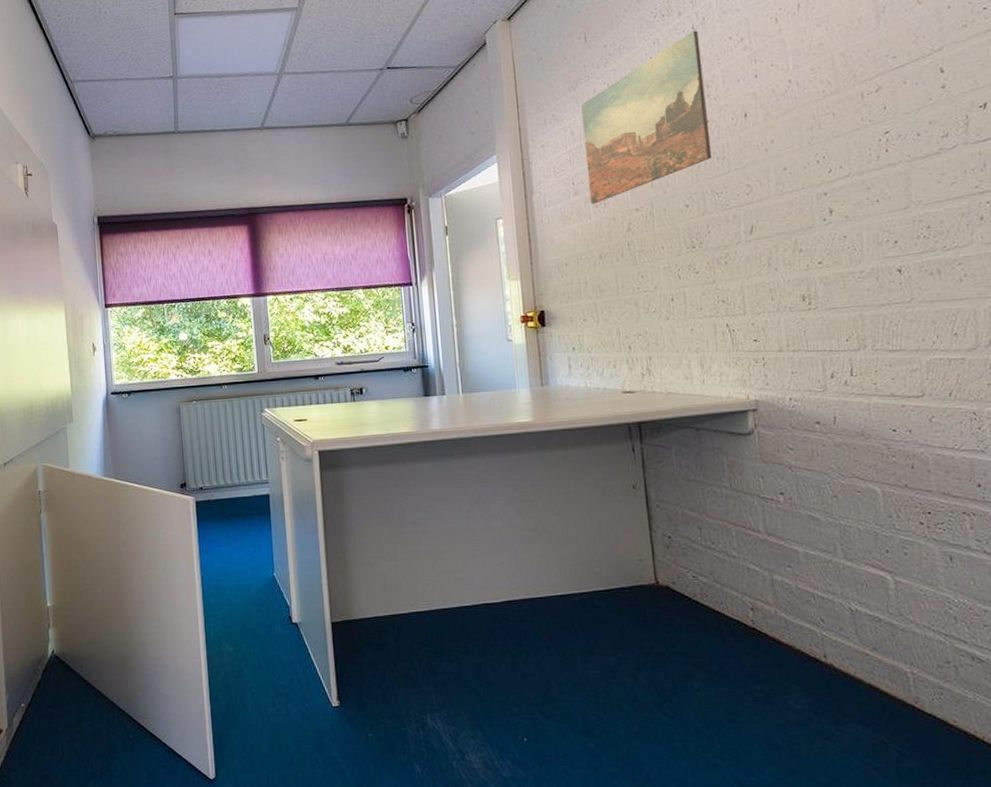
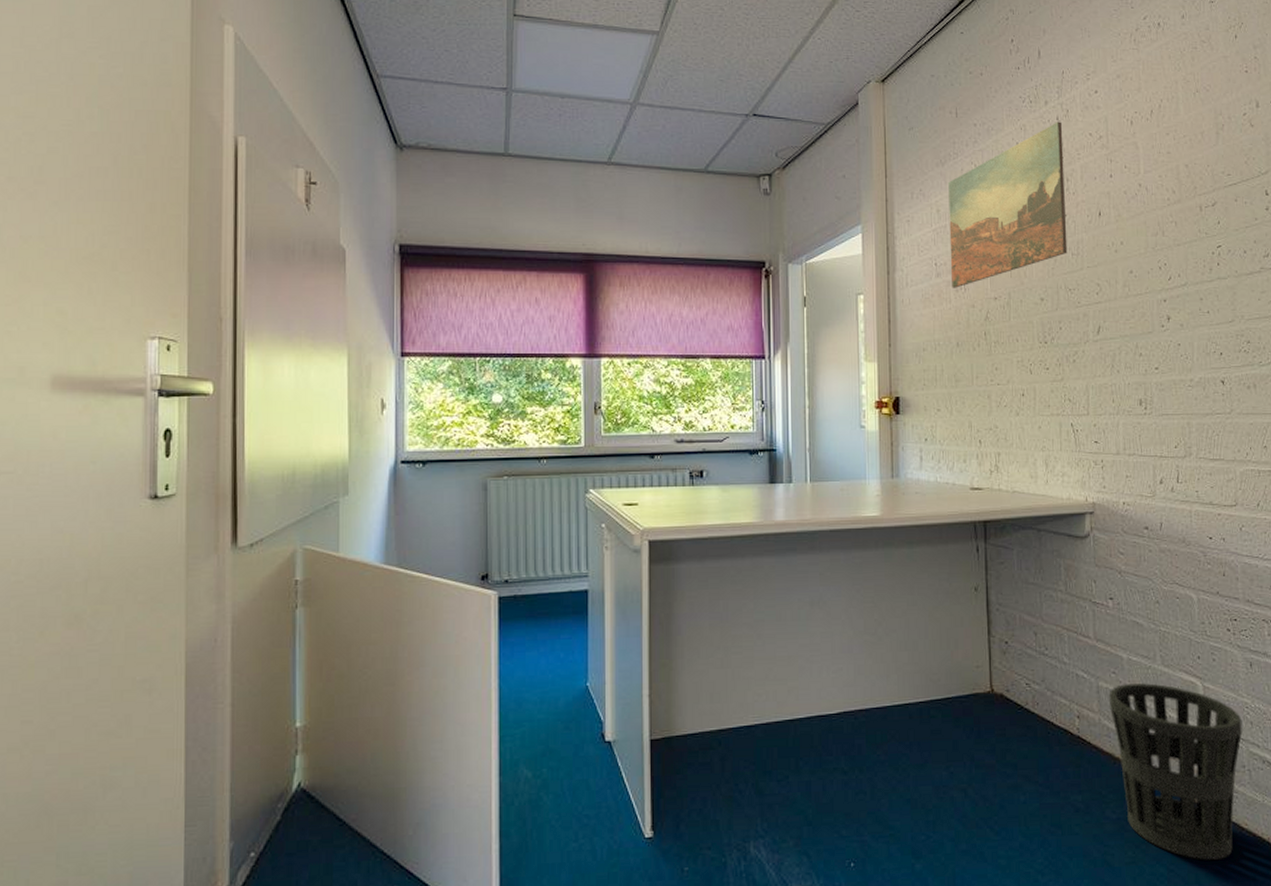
wastebasket: none [784,576,945,755] -> present [1108,682,1243,860]

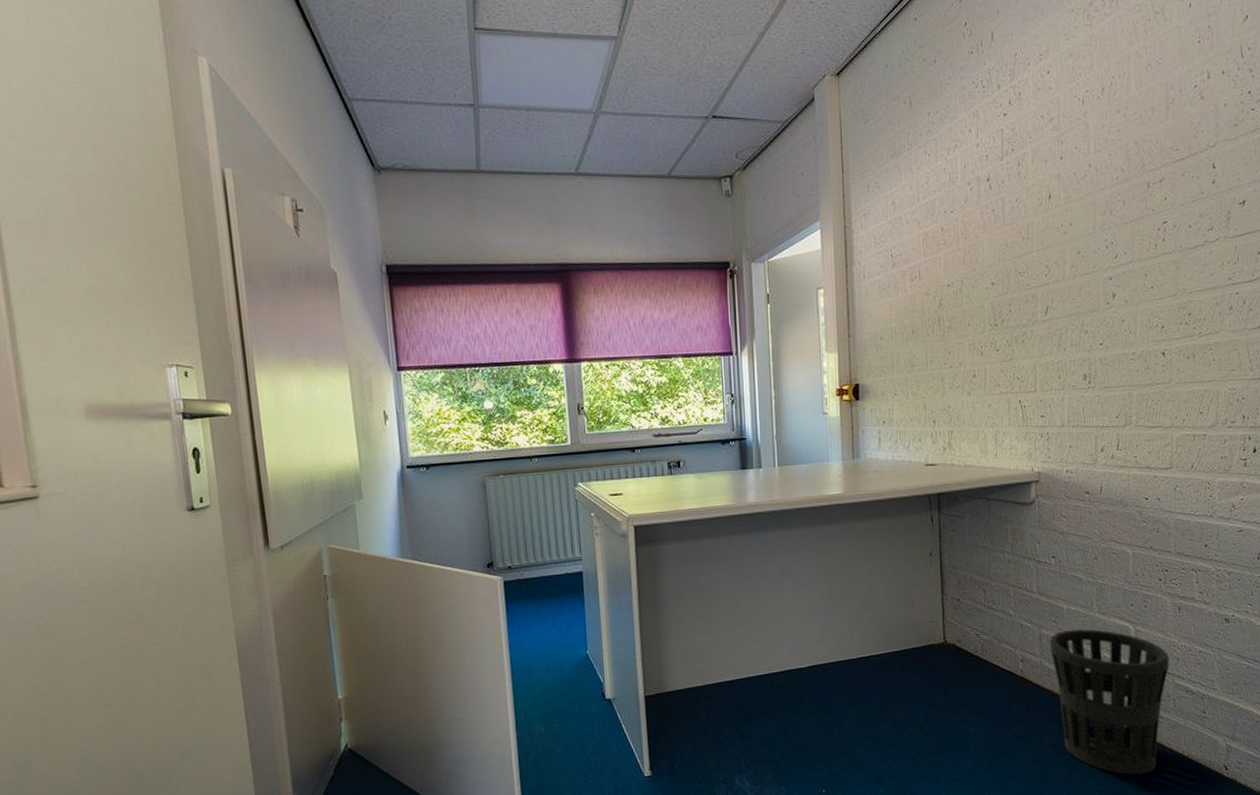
wall art: present [948,121,1068,288] -> none [903,105,1018,278]

